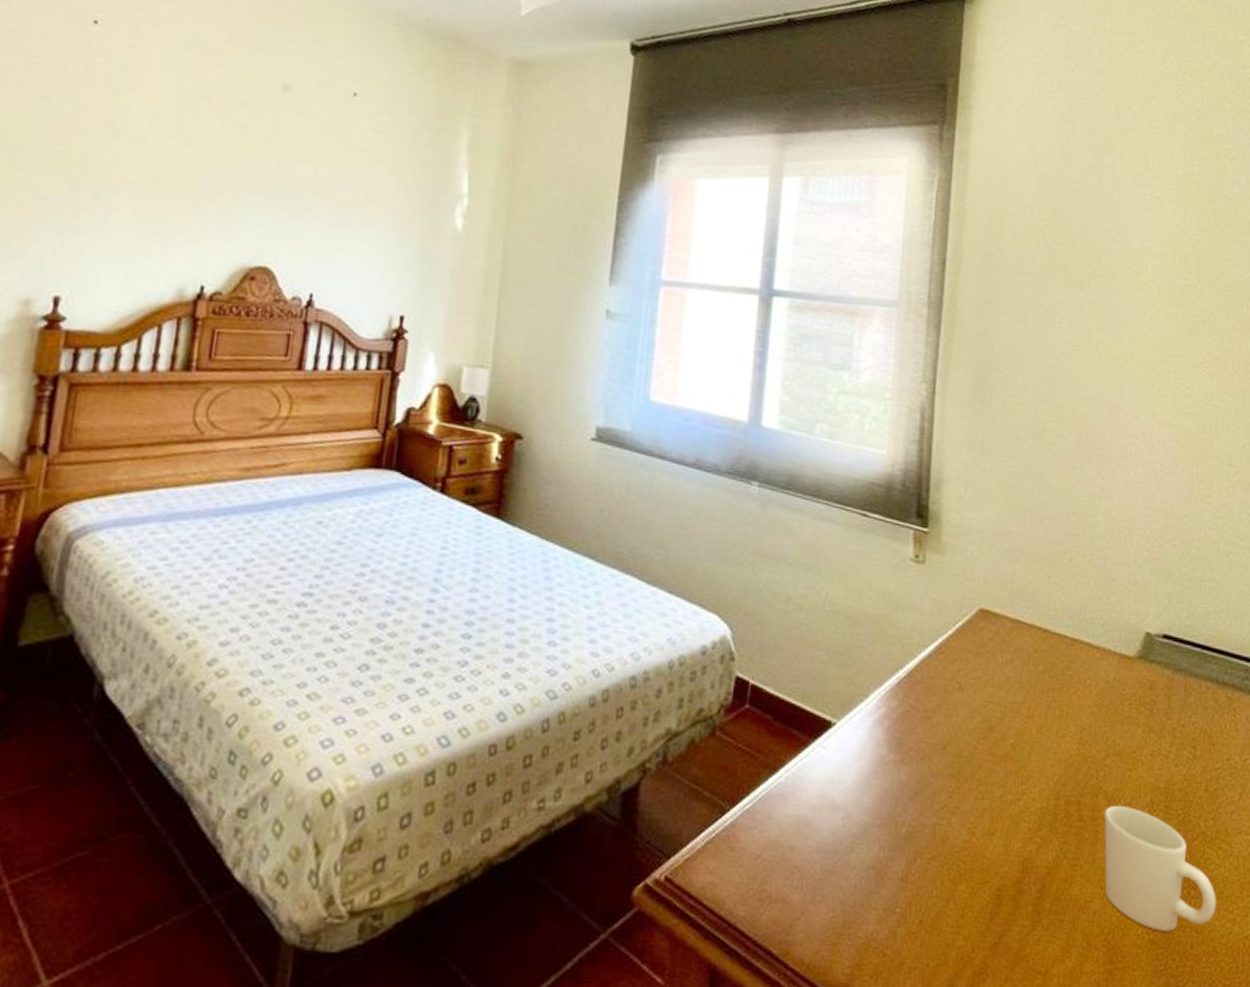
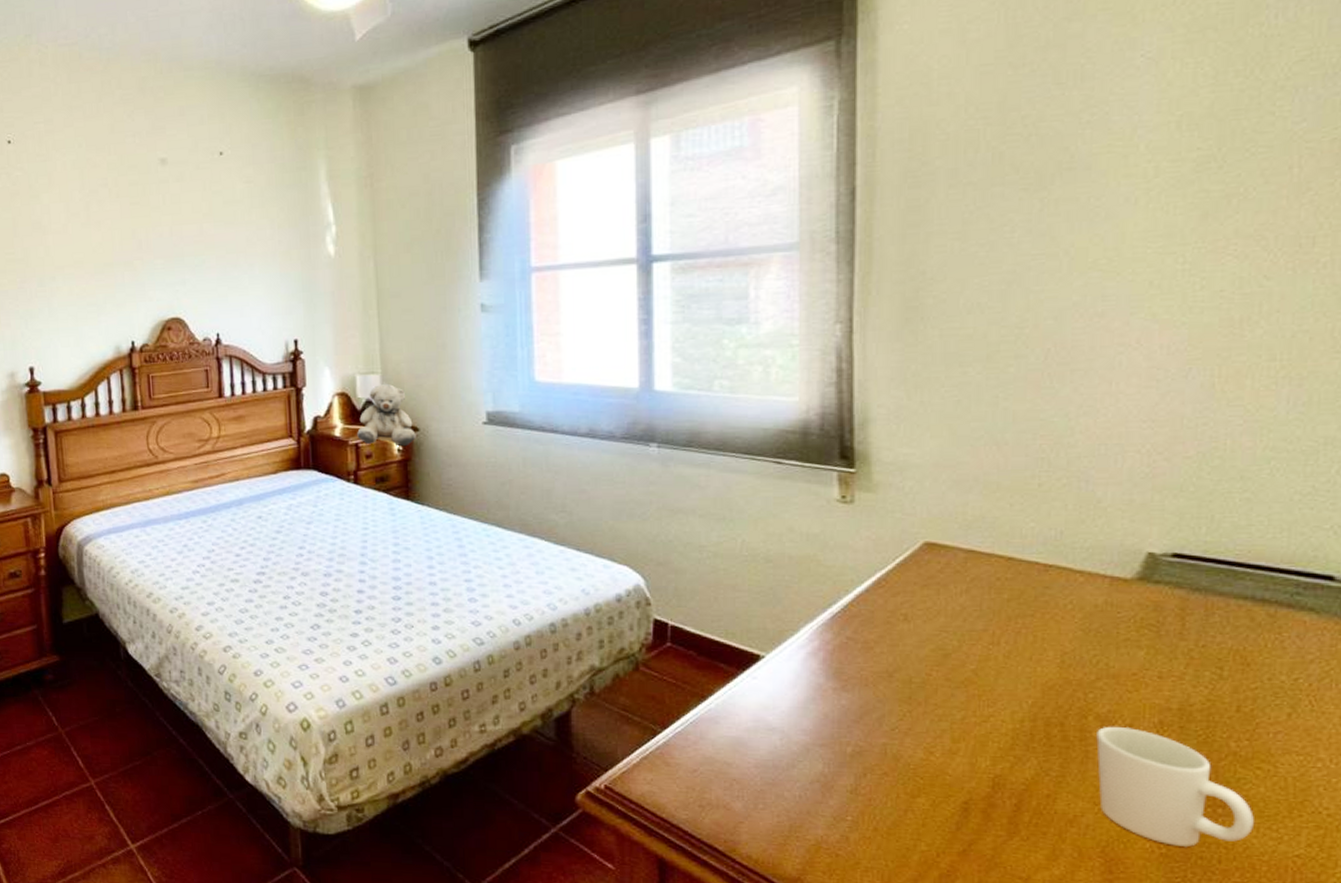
teddy bear: none [453,380,519,456] -> present [357,383,416,447]

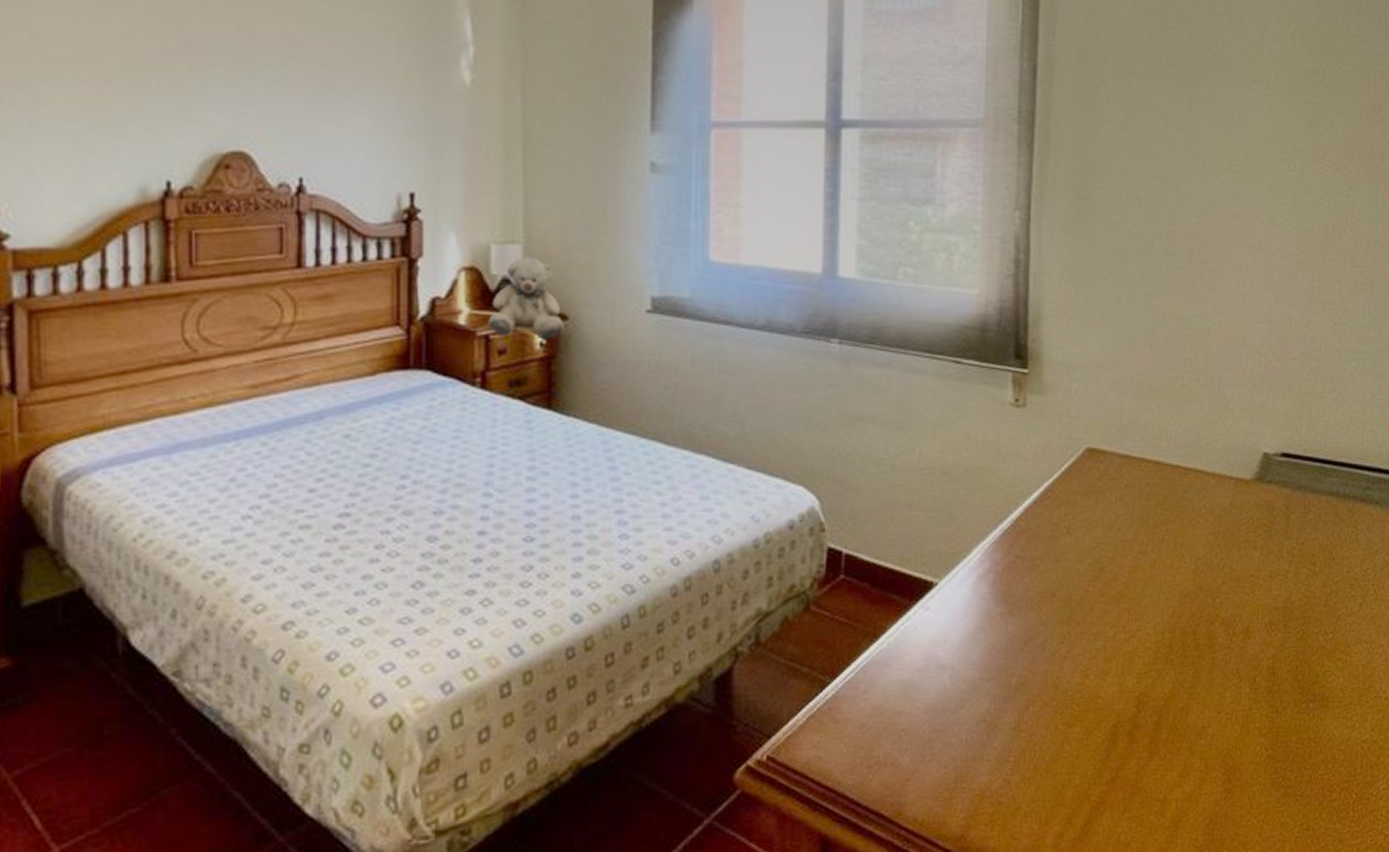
mug: present [1096,726,1254,848] -> none [1221,629,1335,746]

